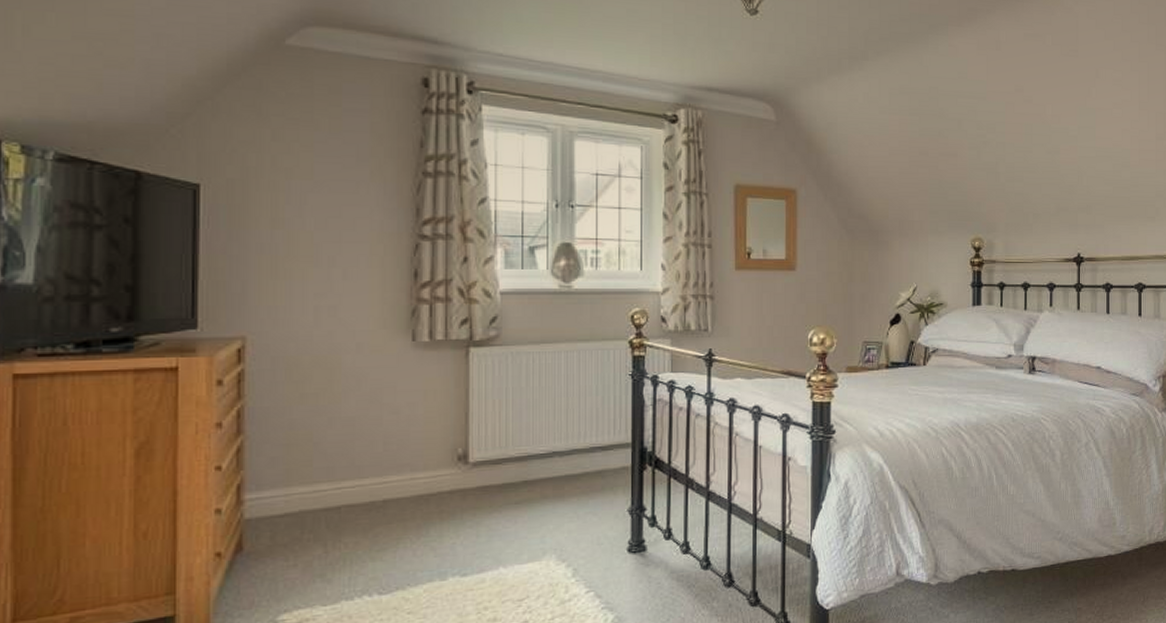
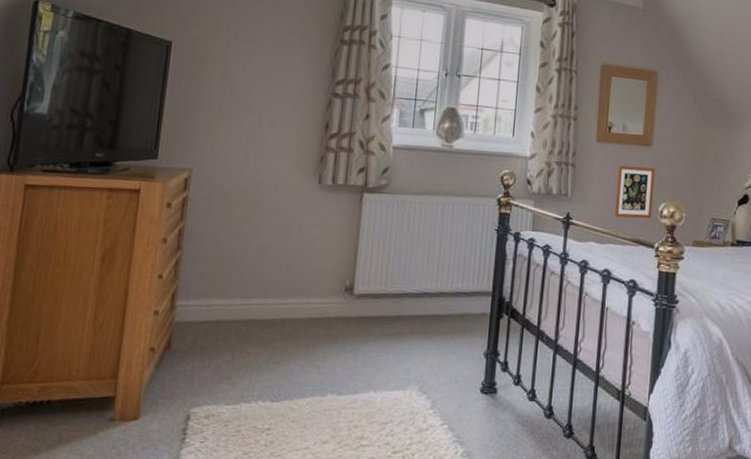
picture frame: none [761,293,802,349] -> present [615,165,656,219]

